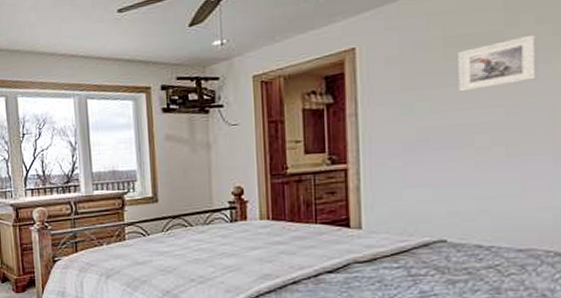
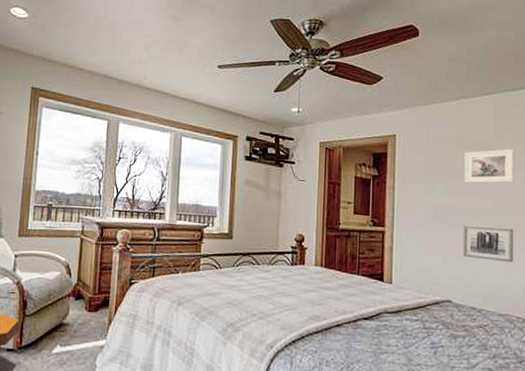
wall art: none [460,140,539,186] -> present [463,225,514,263]

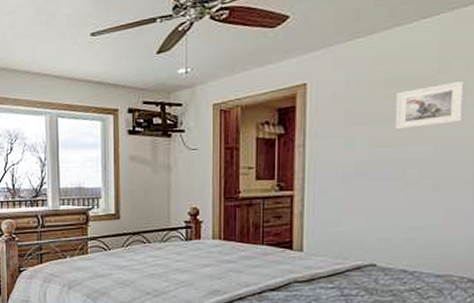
wall art: present [463,225,514,263] -> none [391,176,461,217]

